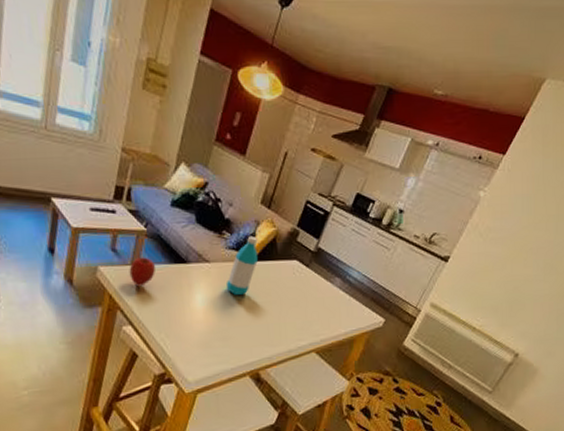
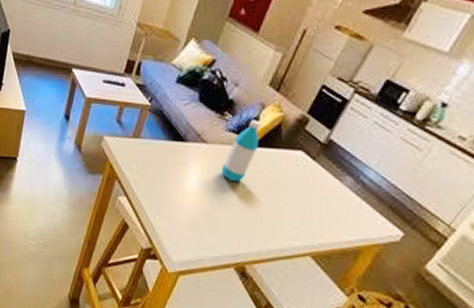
apple: present [129,257,155,287] -> none [130,131,154,160]

